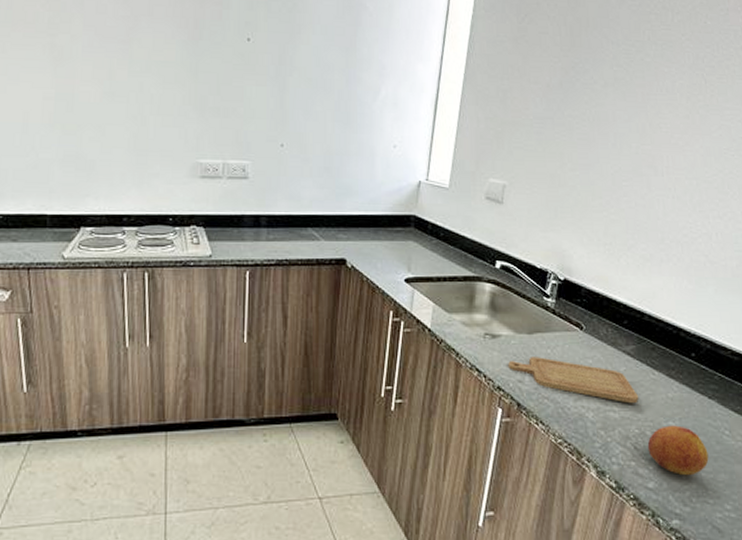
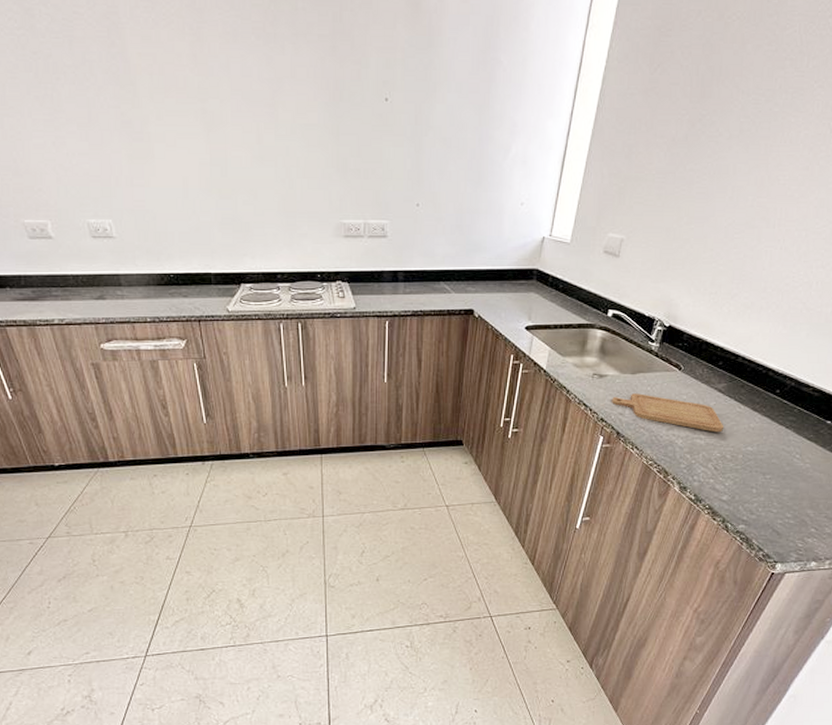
fruit: present [647,425,709,476] -> none [726,450,779,491]

